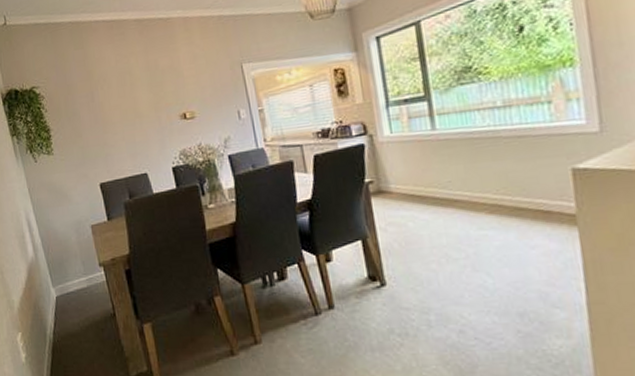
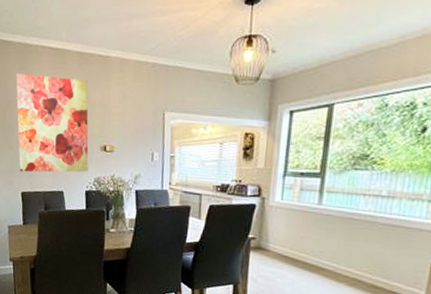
wall art: none [72,47,171,161] -> present [16,74,89,172]

